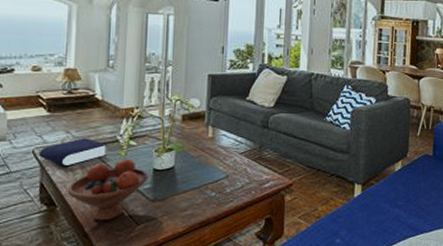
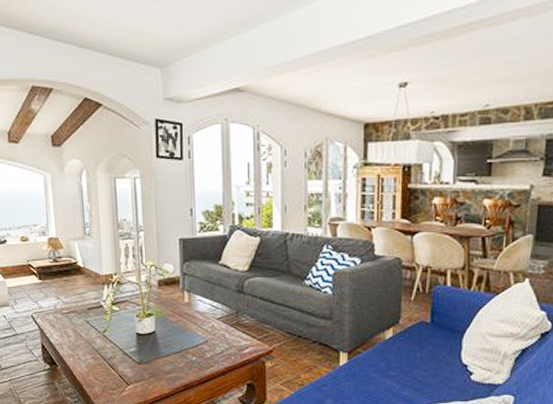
book: present [38,138,108,167] -> none [36,303,95,330]
fruit bowl: present [67,159,148,221] -> none [64,324,132,380]

